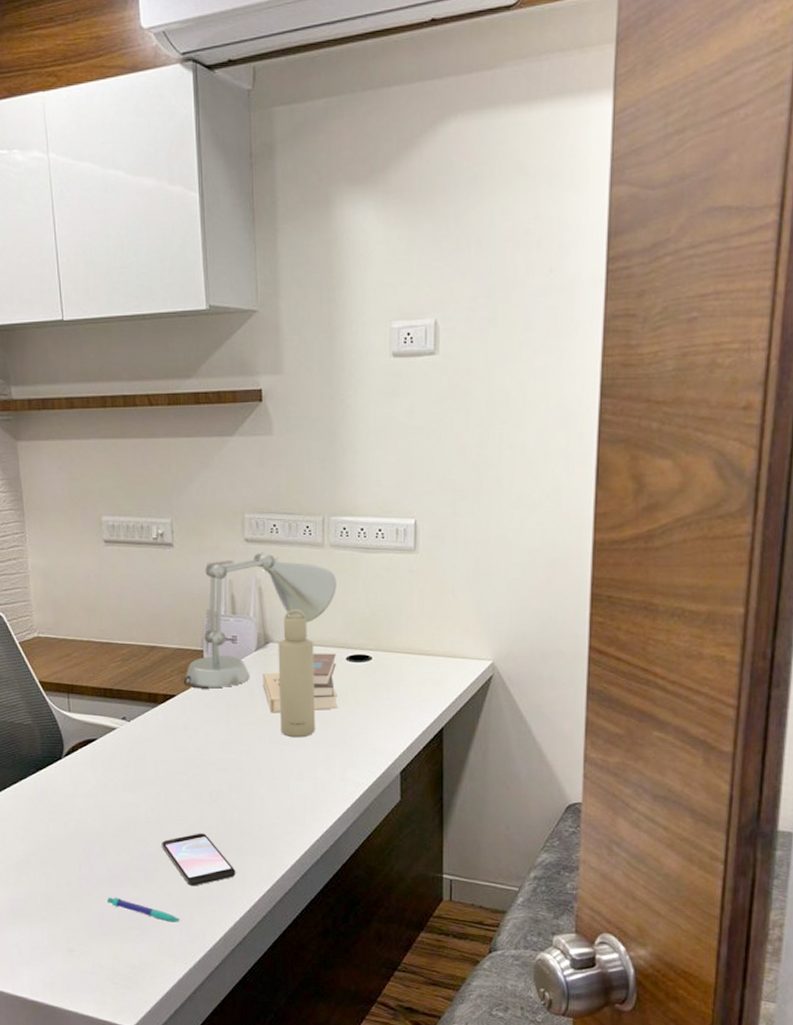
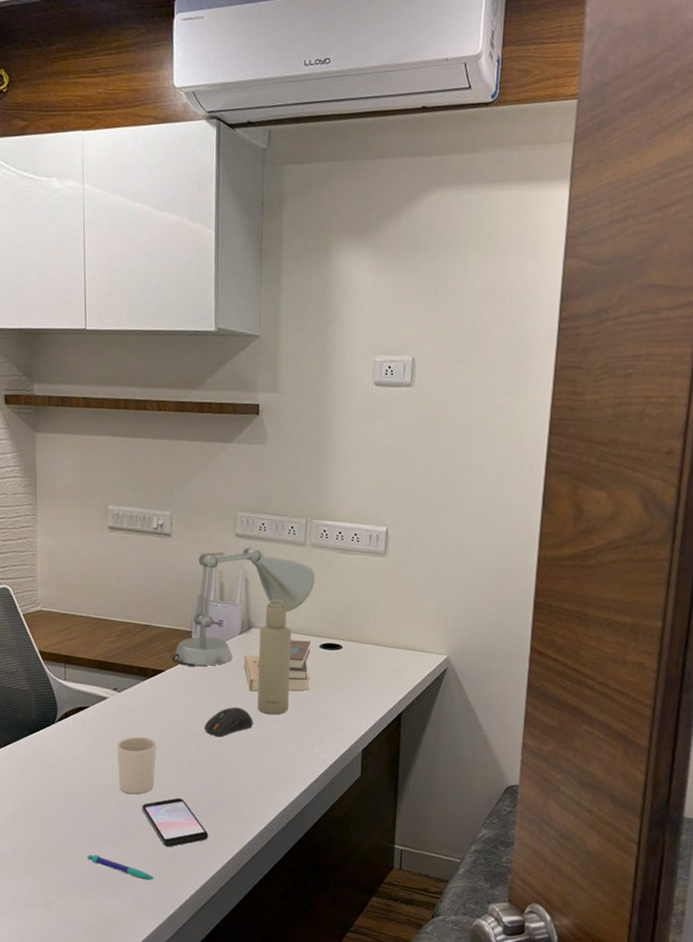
mug: none [130,768,174,831] -> present [117,736,156,795]
computer mouse: none [223,731,277,765] -> present [204,707,253,737]

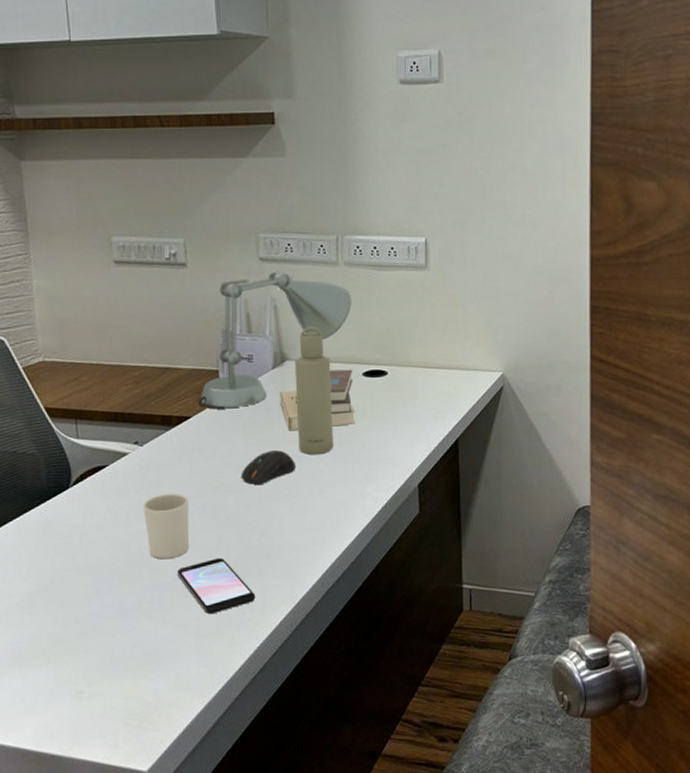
pen: present [87,854,155,880] -> none [118,631,198,654]

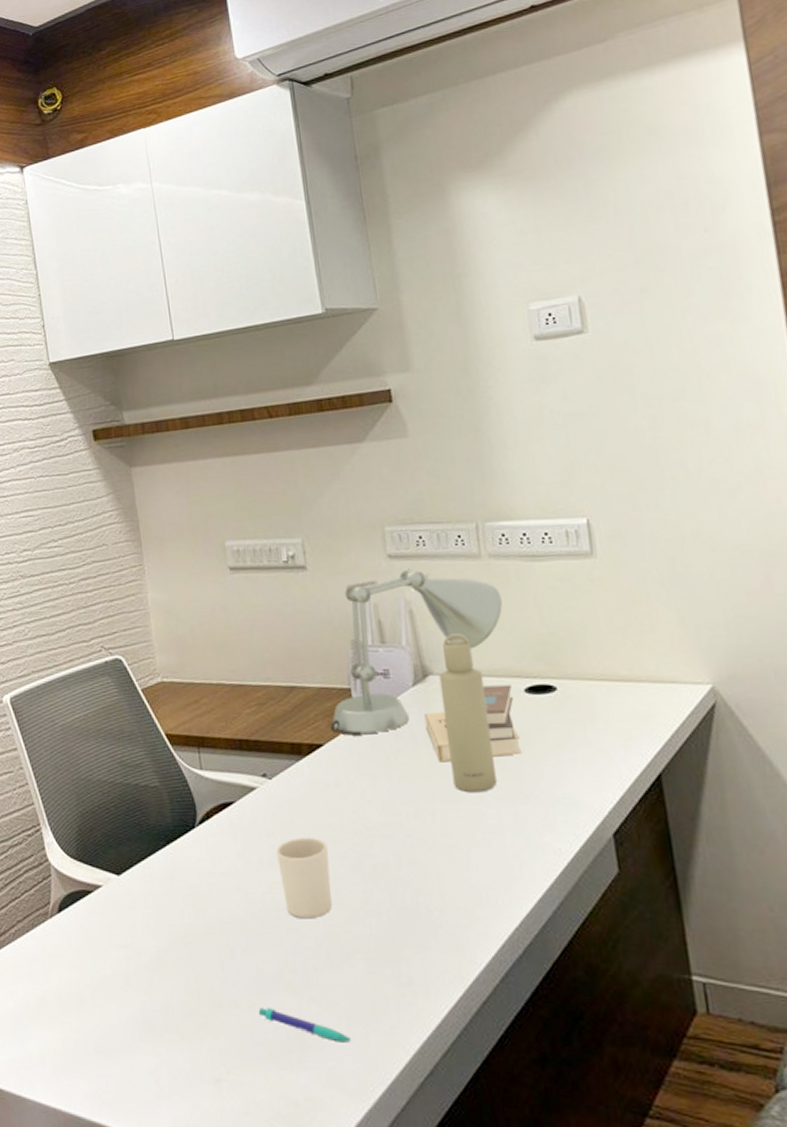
pen: none [118,631,198,654] -> present [258,1007,352,1043]
smartphone: present [177,557,256,615] -> none [320,920,417,993]
computer mouse: present [240,450,295,486] -> none [386,786,452,830]

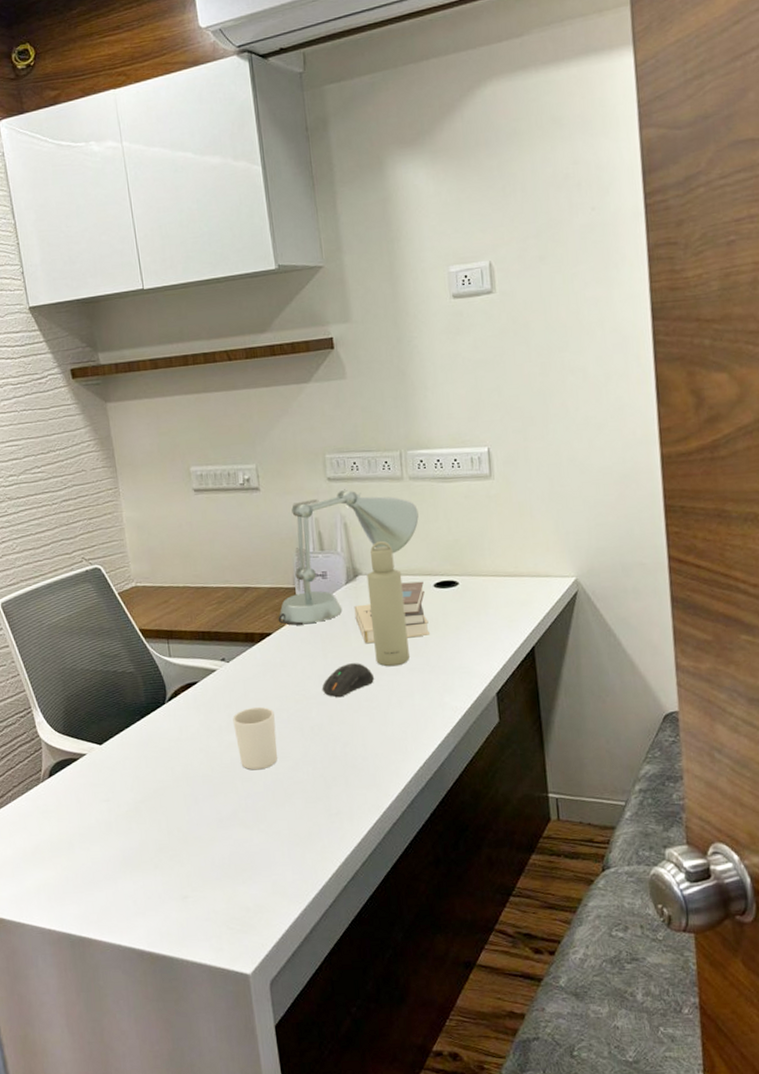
pen: present [258,1007,352,1043] -> none [217,839,292,861]
computer mouse: none [386,786,452,830] -> present [322,663,374,698]

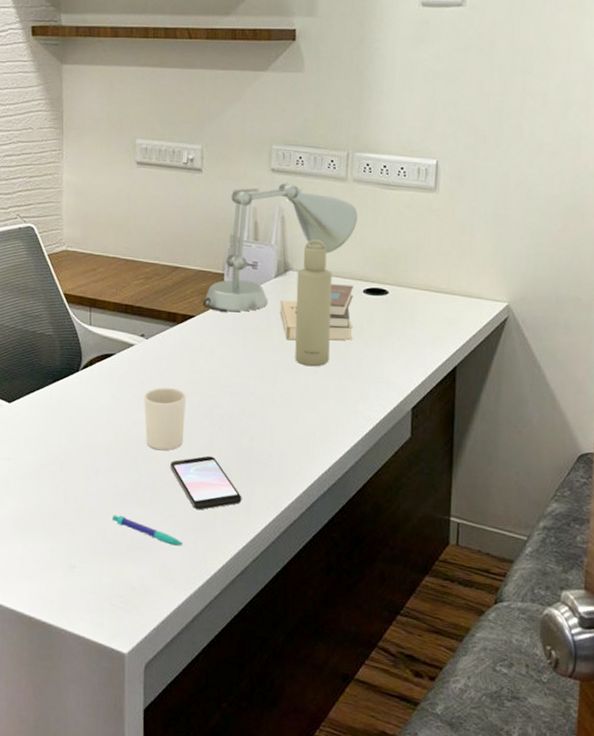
pen: none [217,839,292,861] -> present [111,515,184,546]
smartphone: none [268,768,343,823] -> present [170,455,242,510]
computer mouse: present [322,663,374,698] -> none [237,357,290,390]

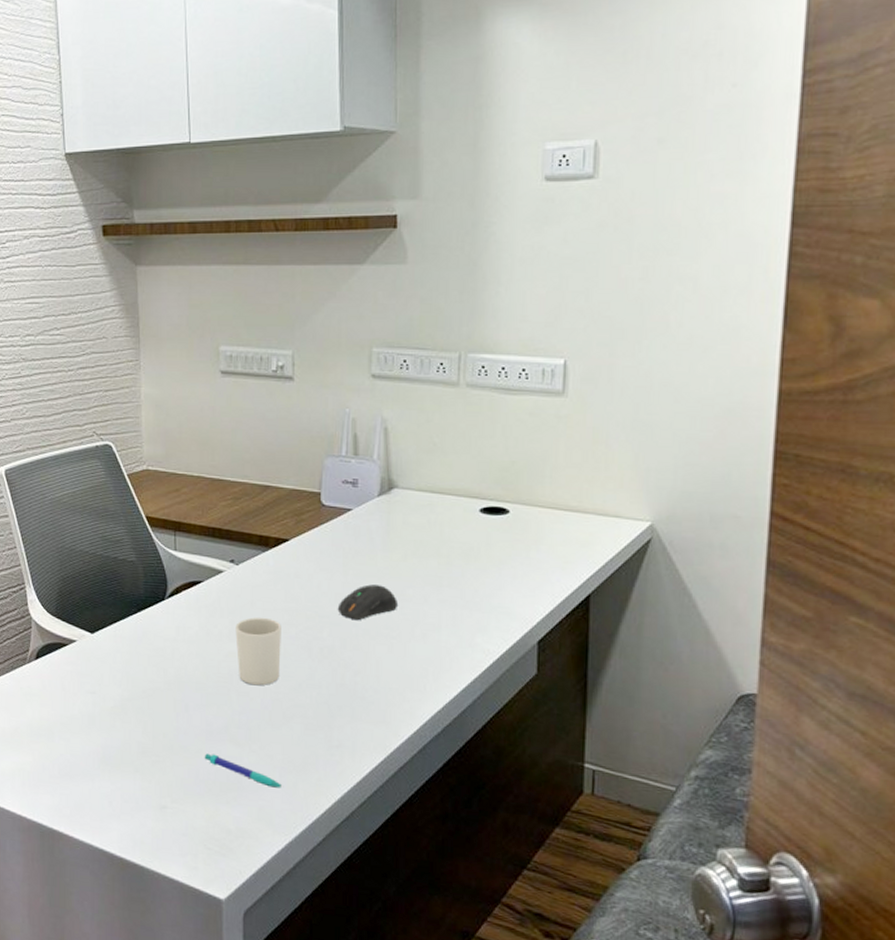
smartphone: present [170,455,242,510] -> none [266,691,346,750]
desk lamp: present [202,183,358,312] -> none [297,390,472,535]
computer mouse: none [237,357,290,390] -> present [337,584,397,621]
books: present [280,284,353,341] -> none [384,503,468,566]
bottle: present [295,239,333,367] -> none [402,453,444,595]

